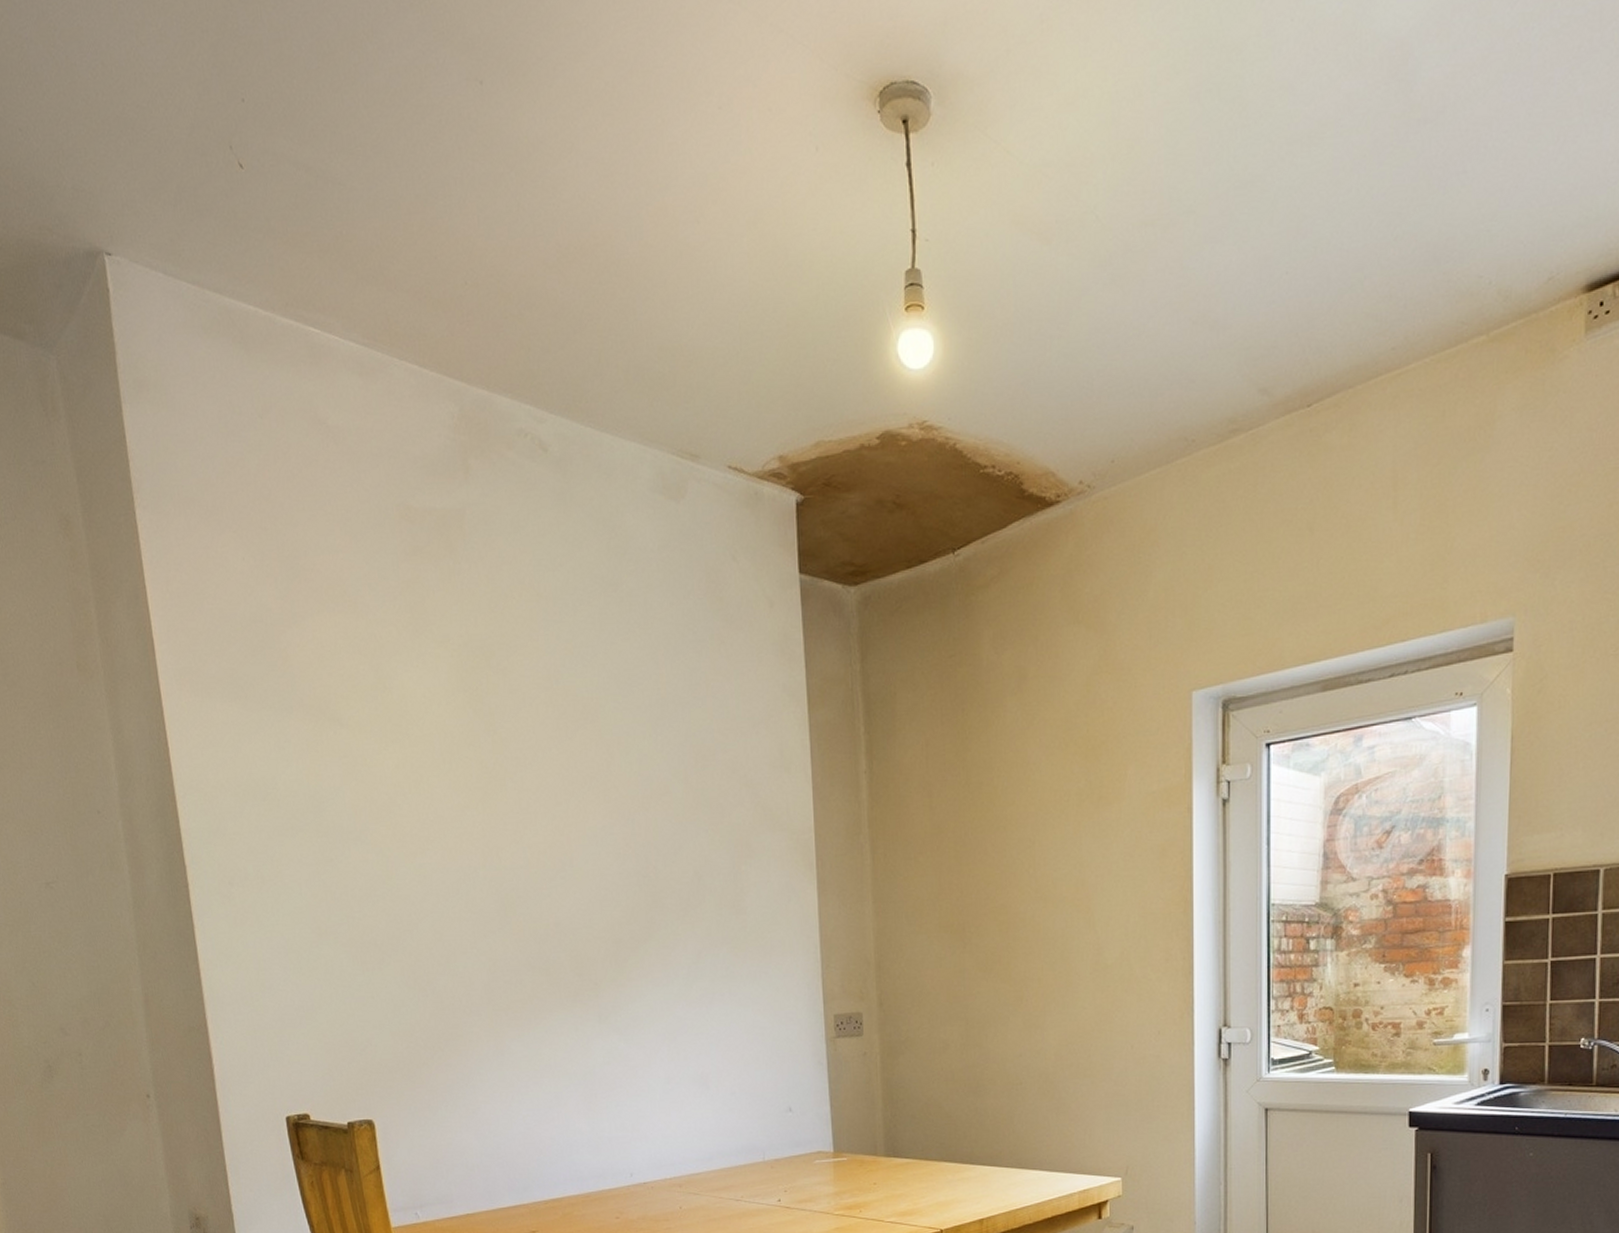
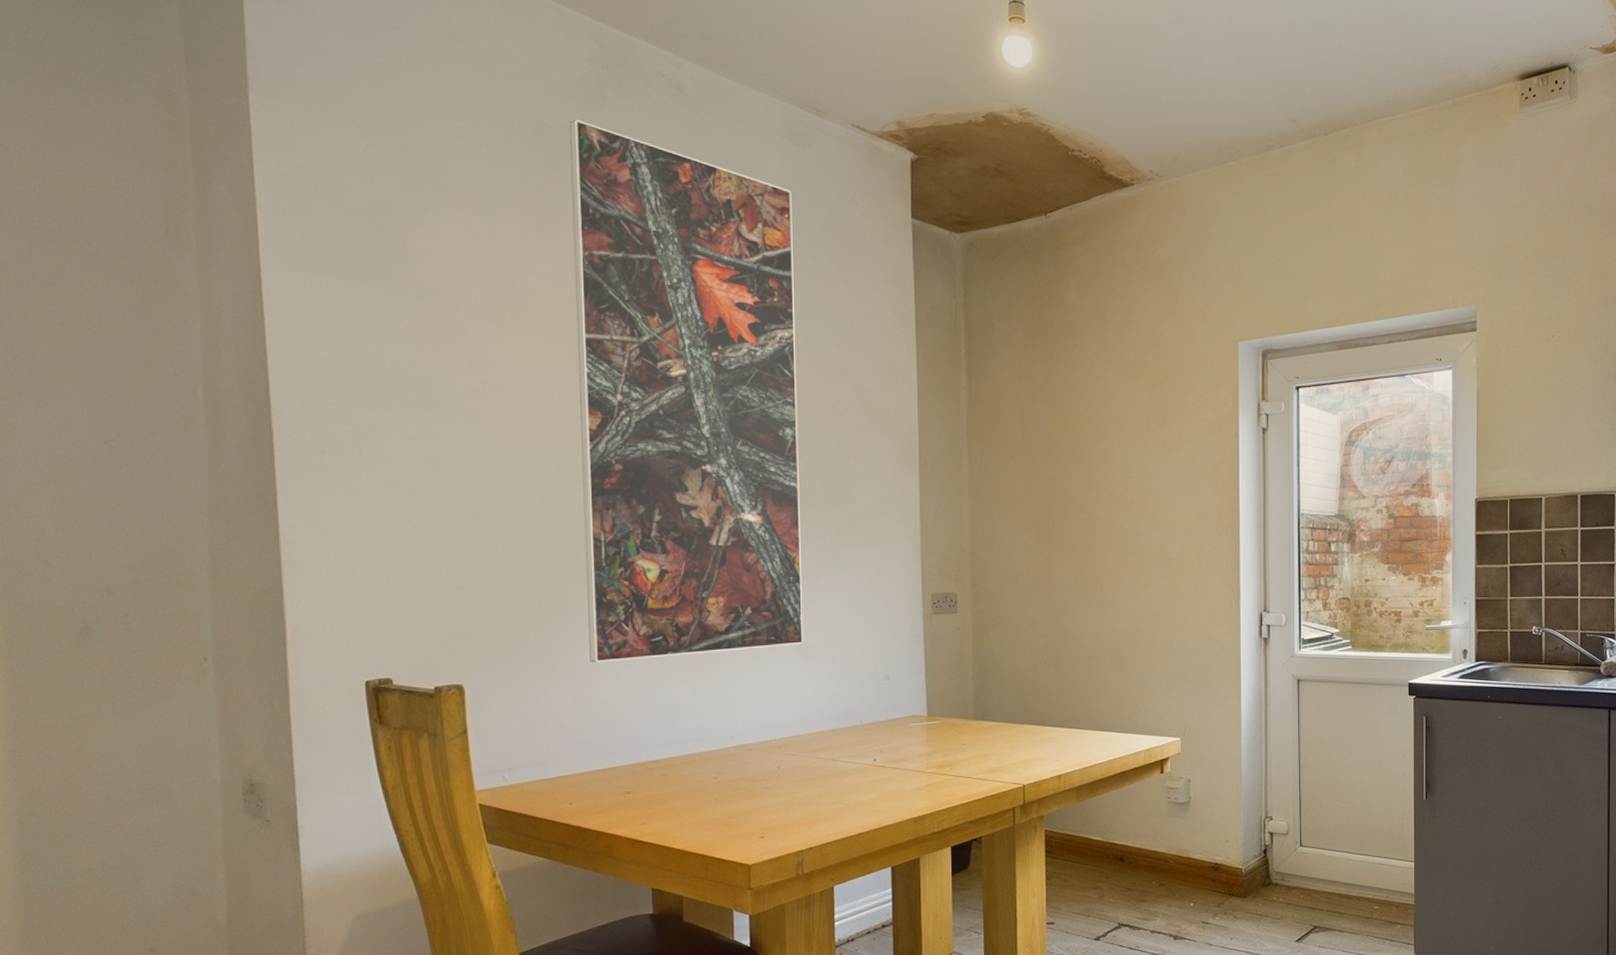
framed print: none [435,497,701,1096] -> present [570,119,804,663]

